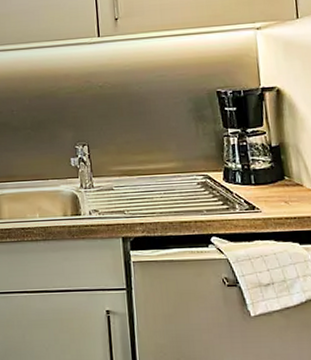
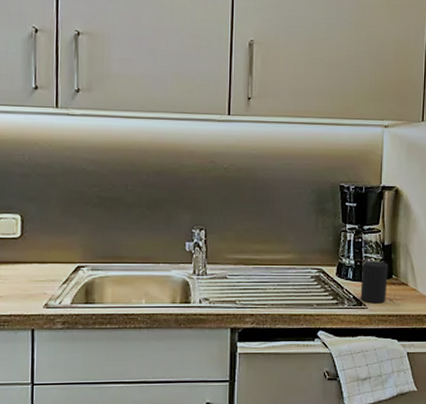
cup: none [250,163,281,207] -> present [360,261,388,304]

